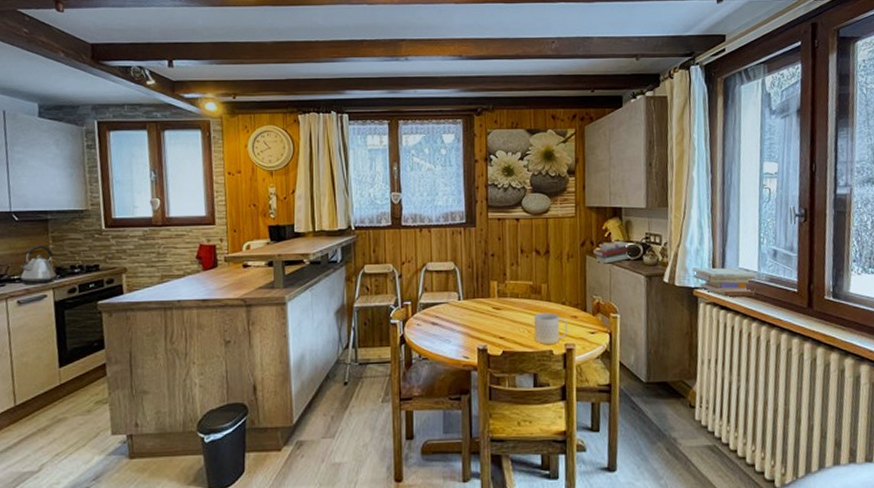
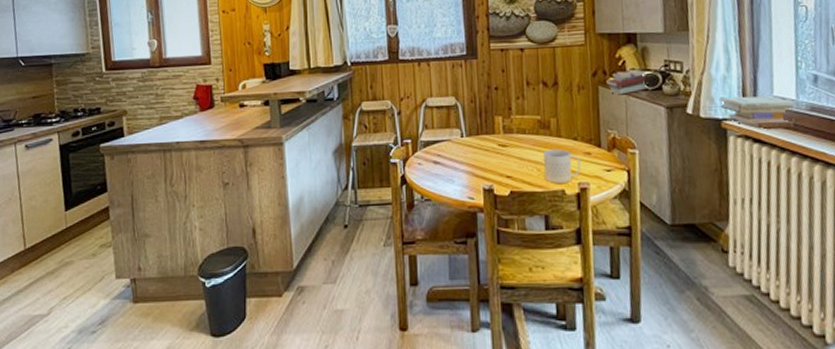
kettle: present [20,245,56,286] -> none [27,89,61,130]

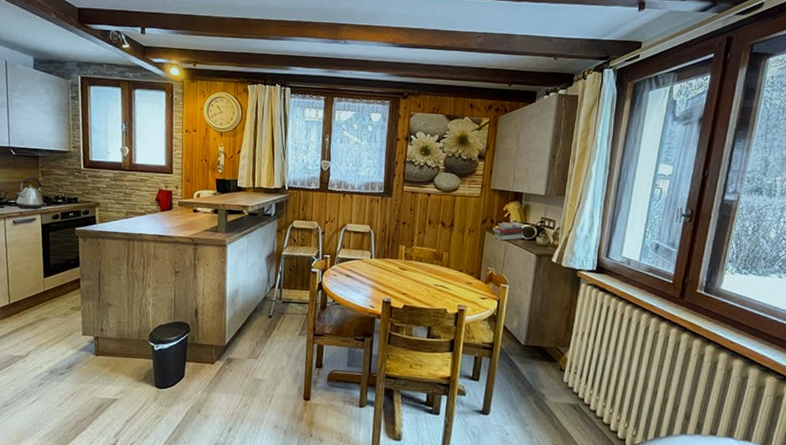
kettle: none [27,89,61,130] -> present [16,177,44,210]
mug: present [543,149,582,184] -> none [432,276,463,305]
books: present [719,96,796,129] -> none [579,252,638,283]

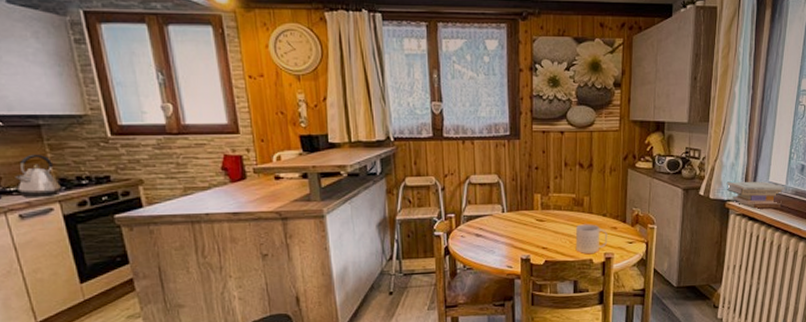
mug: none [432,276,463,305] -> present [575,224,608,255]
books: present [493,221,526,241] -> none [635,154,671,177]
books: none [579,252,638,283] -> present [726,181,785,209]

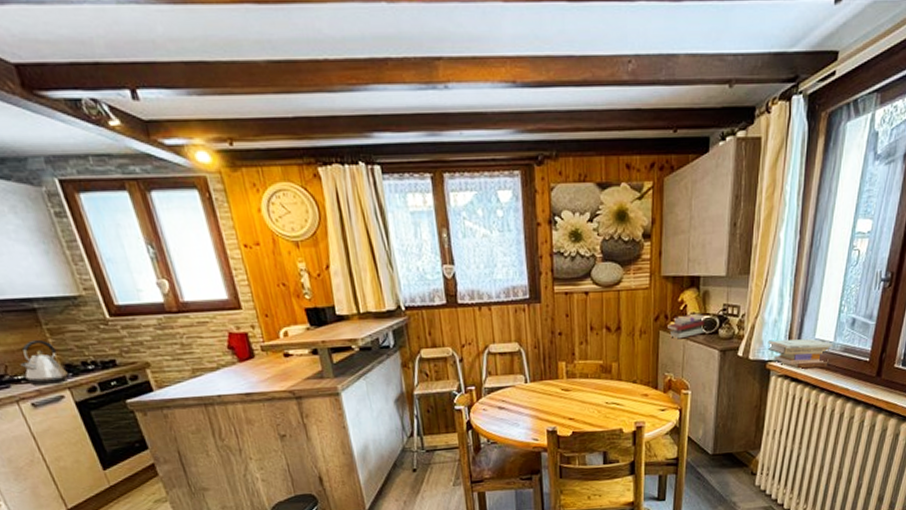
mug: present [575,224,608,255] -> none [603,391,639,424]
books: none [635,154,671,177] -> present [668,313,707,339]

